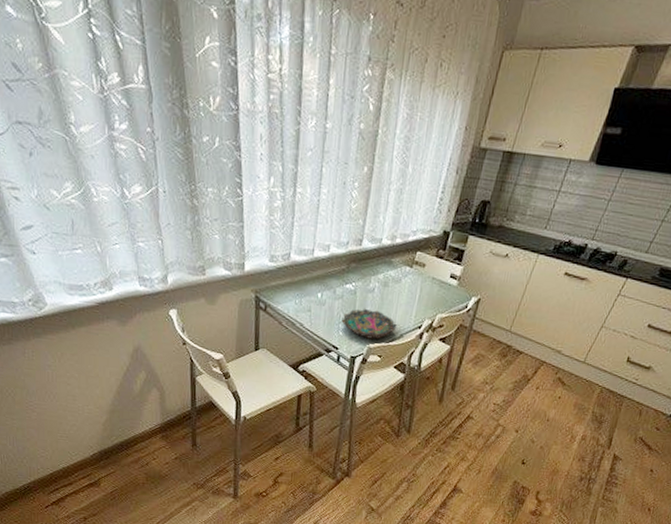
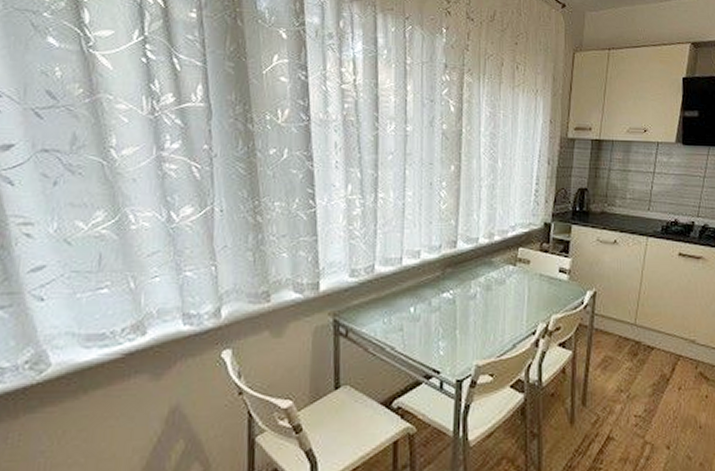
bowl: present [341,308,397,340] -> none [441,318,507,355]

